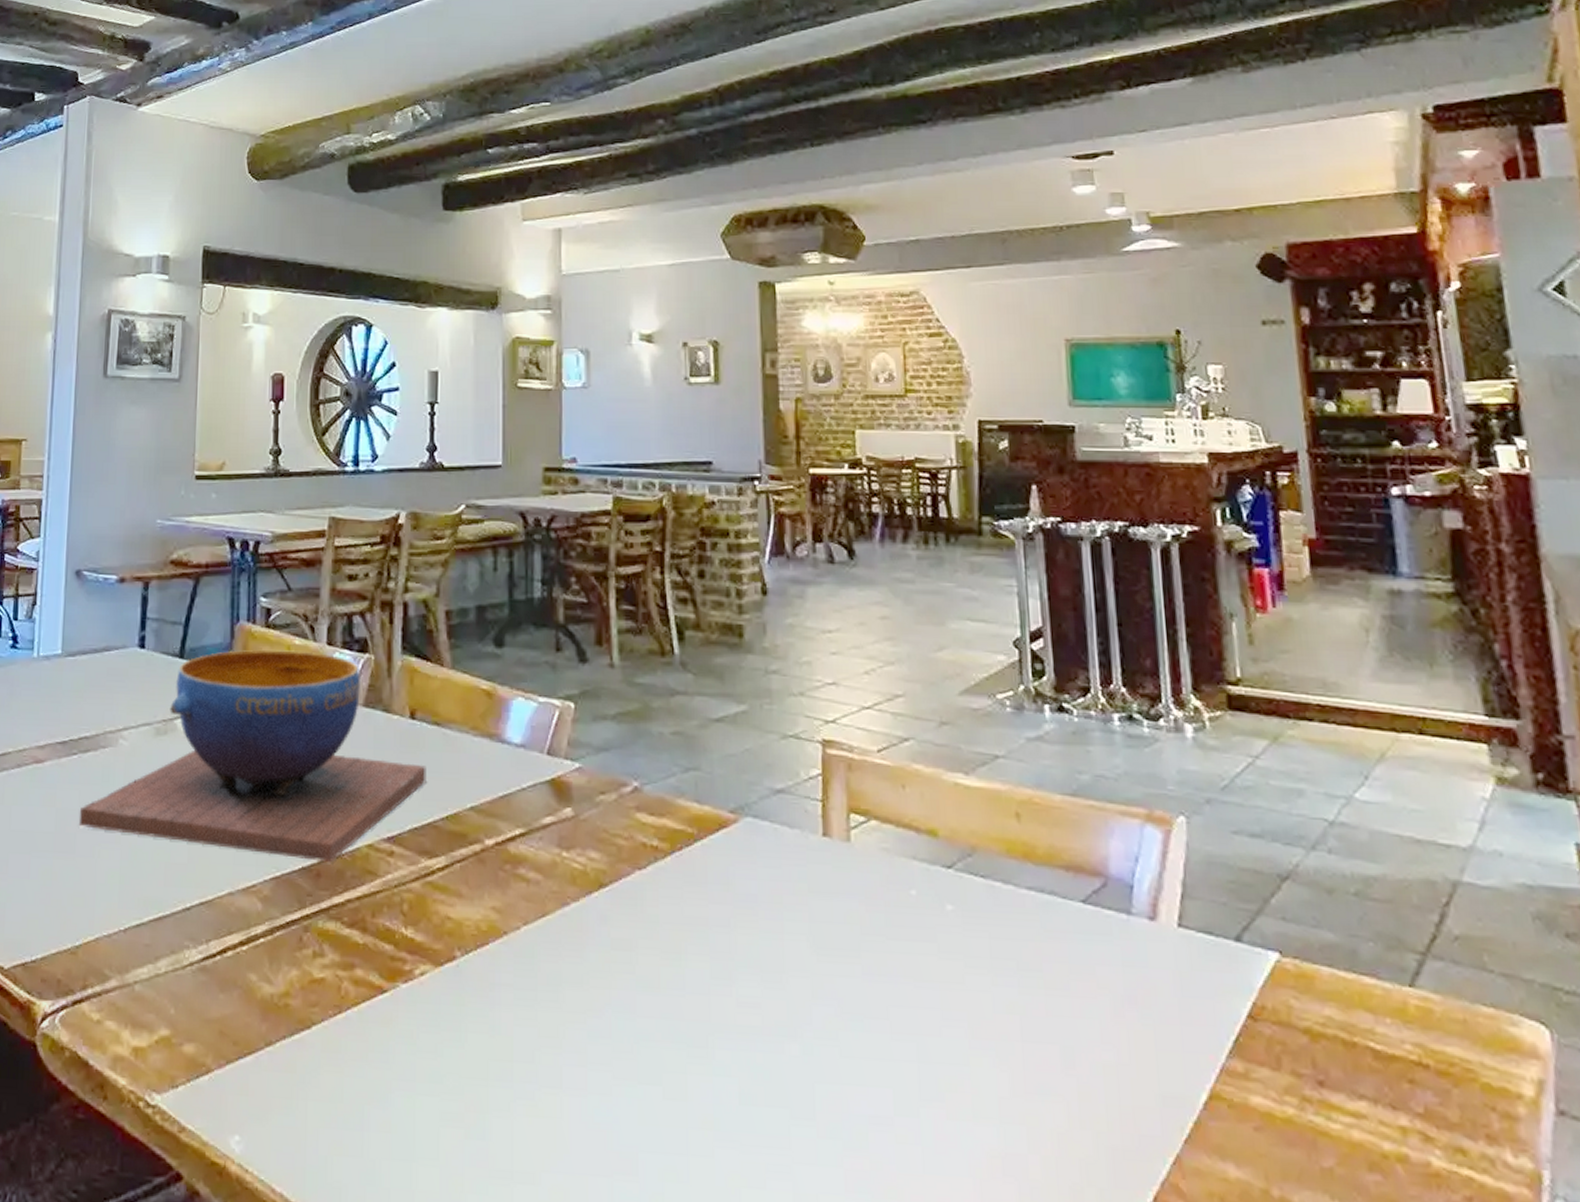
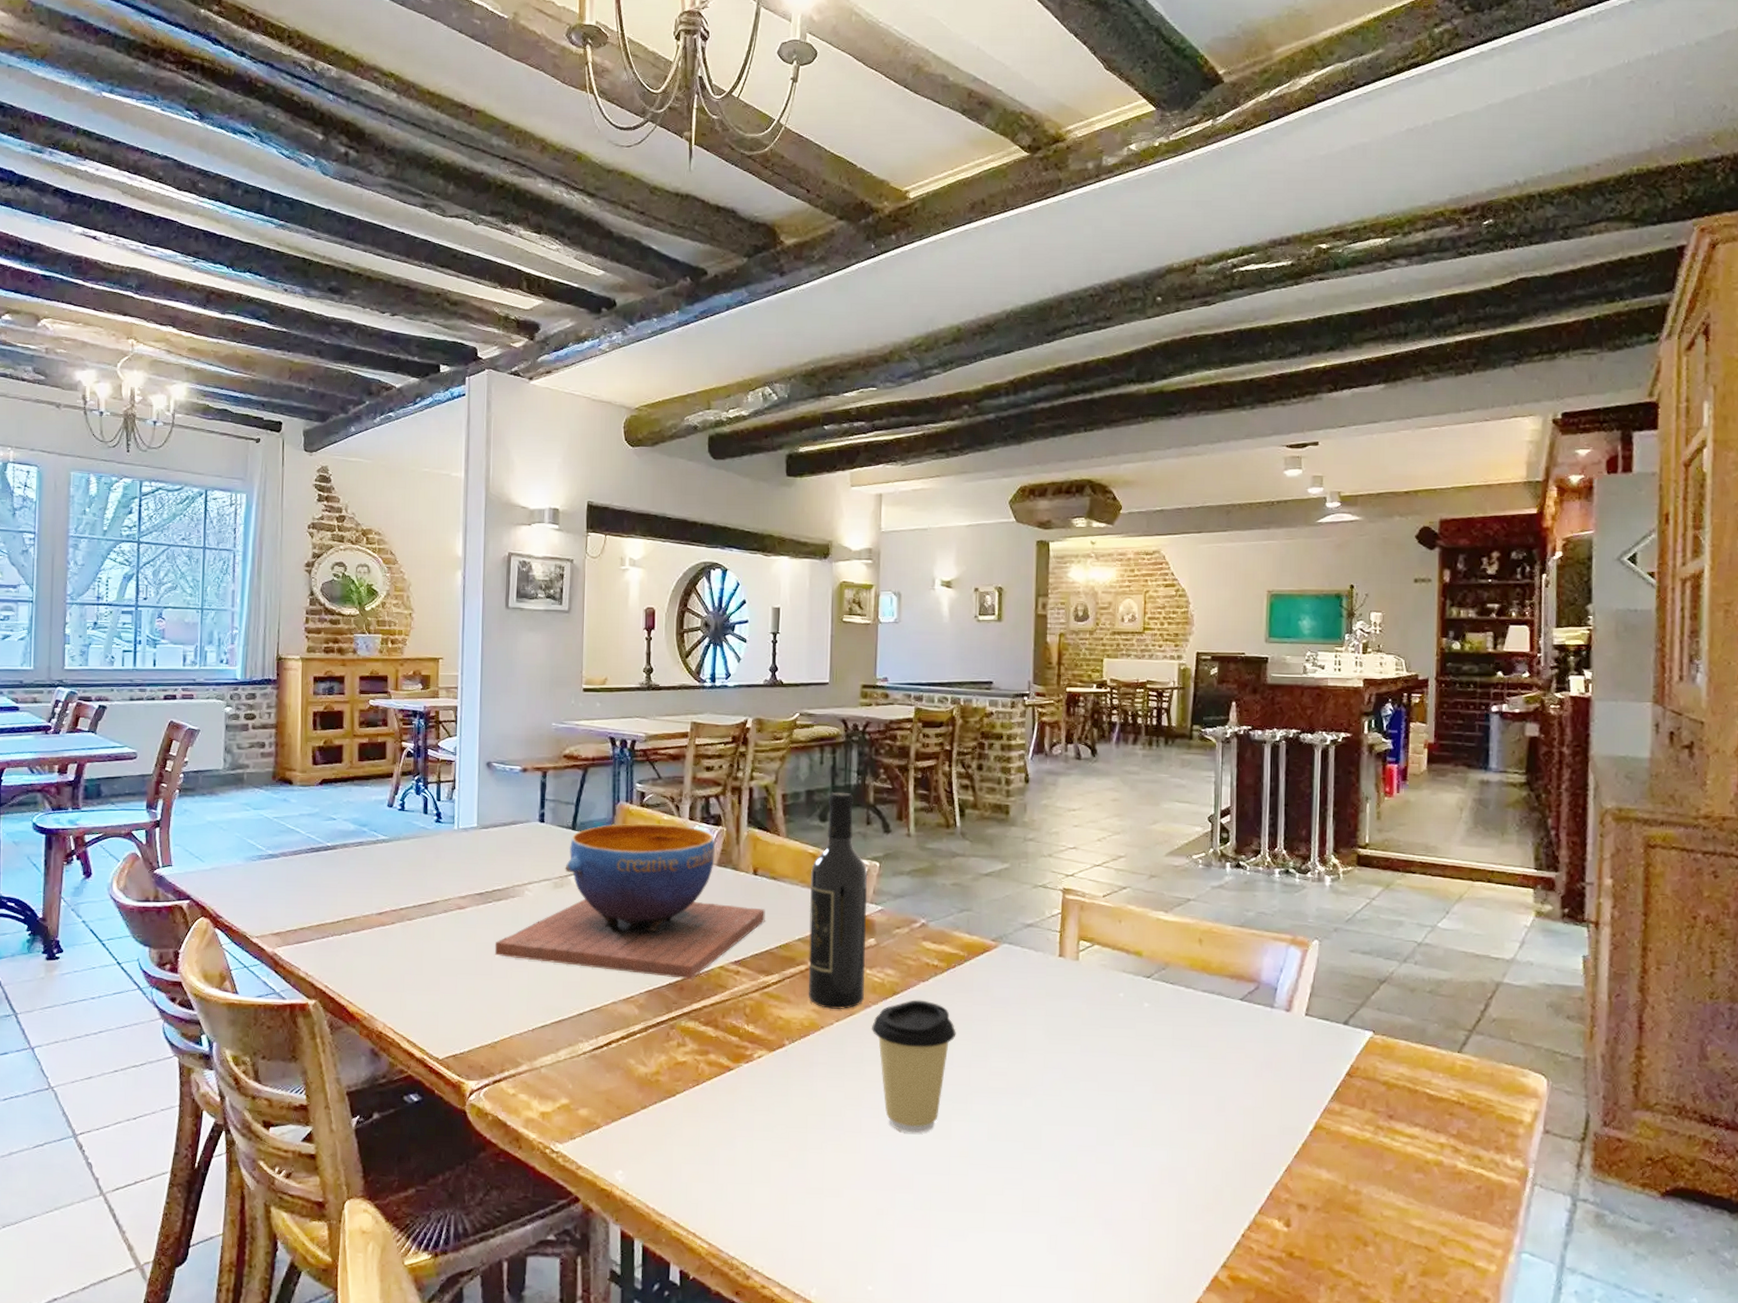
wine bottle: none [484,607,561,908] -> present [808,791,867,1009]
coffee cup: none [572,895,688,1092] -> present [872,1000,956,1134]

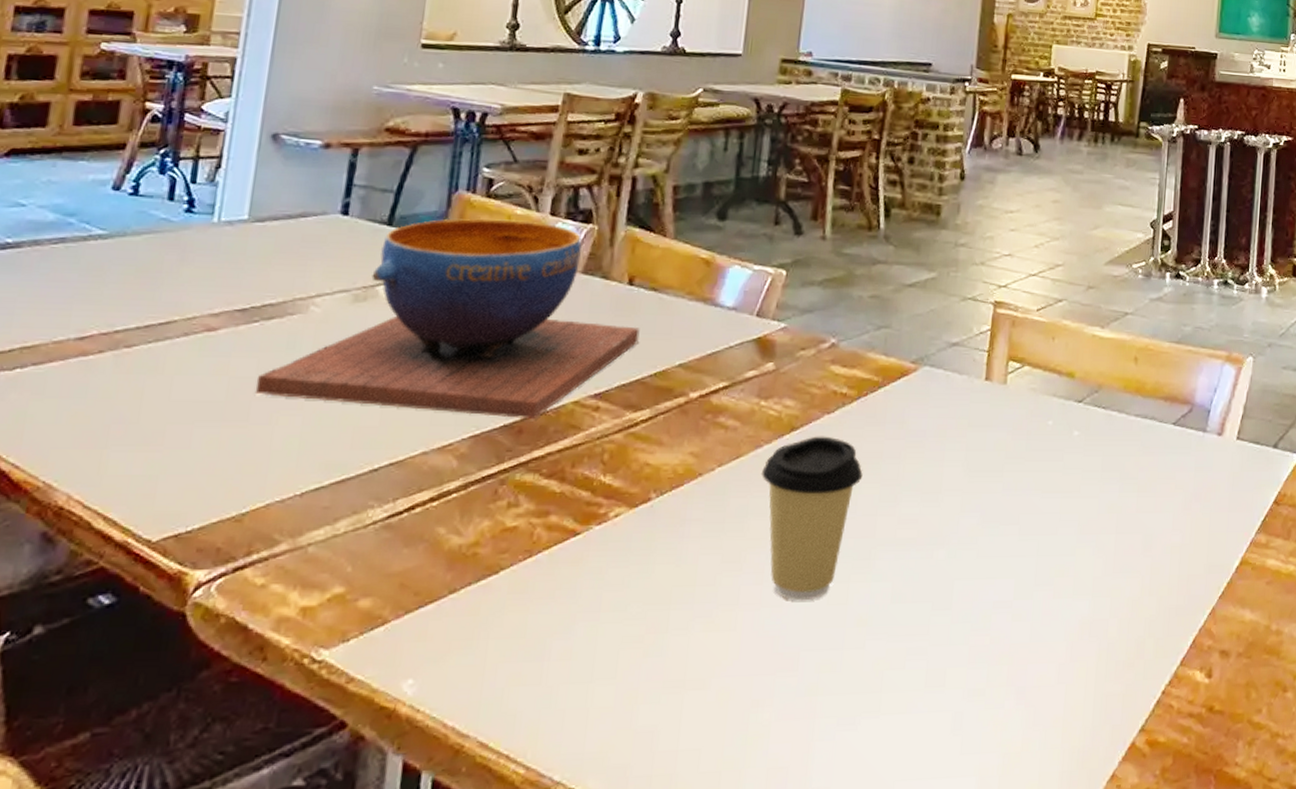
wine bottle: present [808,791,867,1009] -> none [685,184,771,451]

